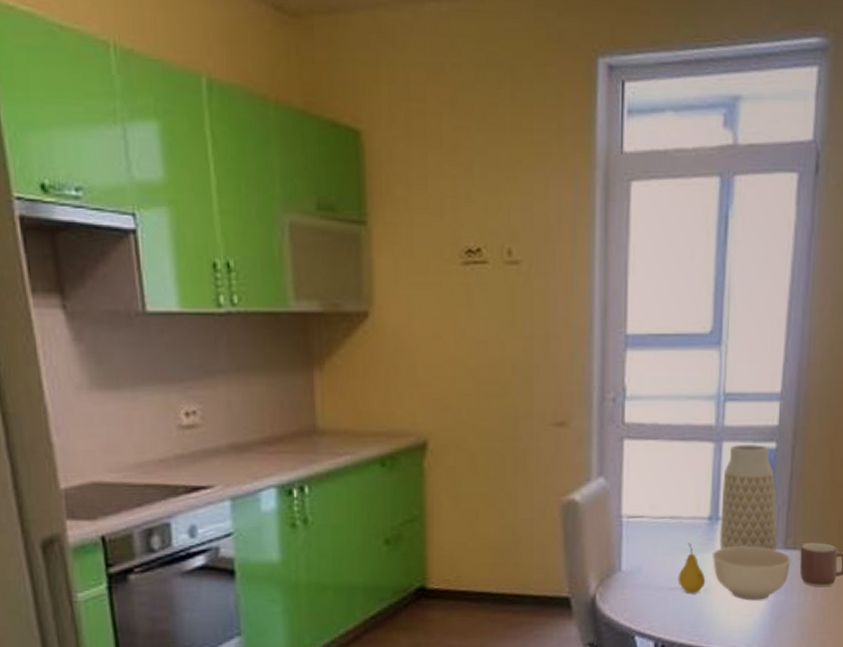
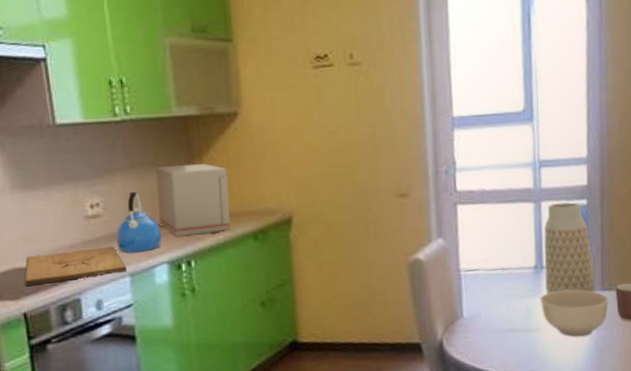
cutting board: none [103,463,227,505] -> present [24,246,127,287]
kettle: none [215,400,271,473] -> present [116,192,162,254]
microwave: none [266,372,354,456] -> present [156,164,230,236]
fruit: present [678,543,706,593] -> none [512,290,537,334]

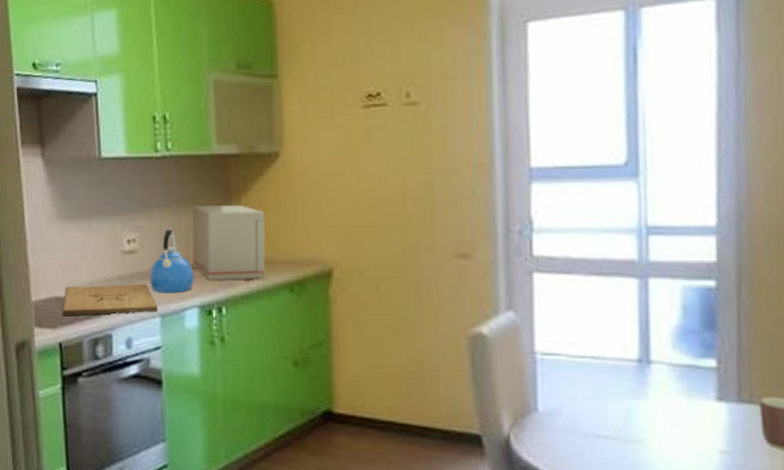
bowl: present [540,289,609,337] -> none [645,394,749,460]
vase: present [544,202,595,294] -> none [652,282,727,404]

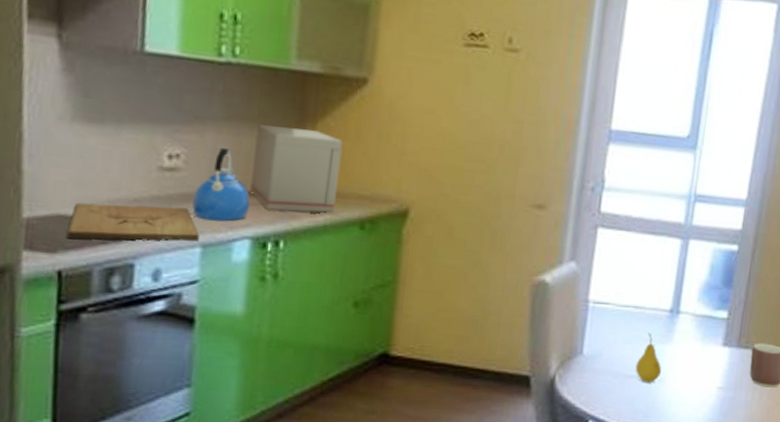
fruit: none [605,386,640,444] -> present [635,333,662,382]

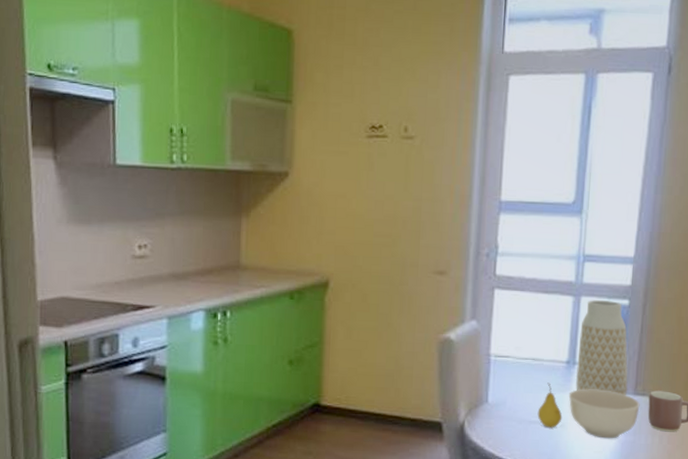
cutting board: present [67,203,199,242] -> none [69,287,165,316]
kettle: present [192,148,250,222] -> none [159,238,202,297]
microwave: present [249,125,343,213] -> none [201,217,272,287]
bowl: none [669,340,743,395] -> present [568,388,640,439]
vase: none [677,244,734,349] -> present [576,300,628,396]

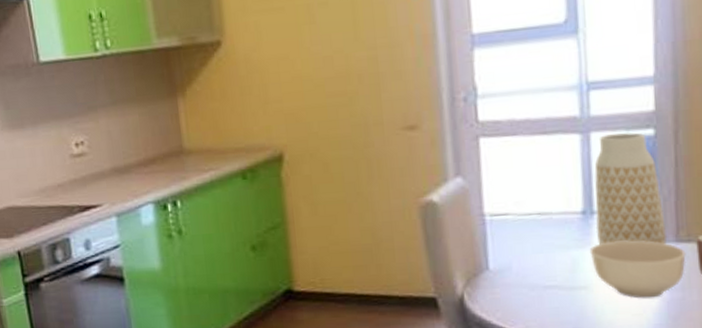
fruit: present [537,382,563,428] -> none [552,239,585,292]

